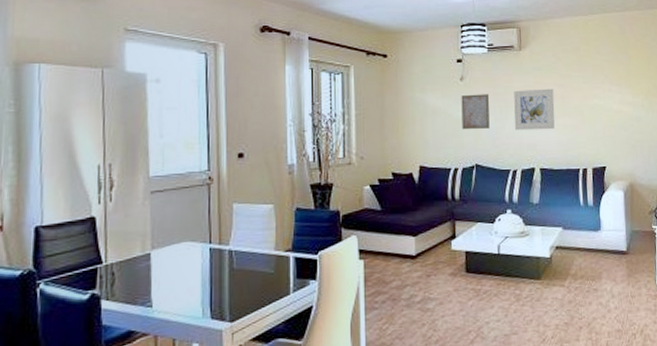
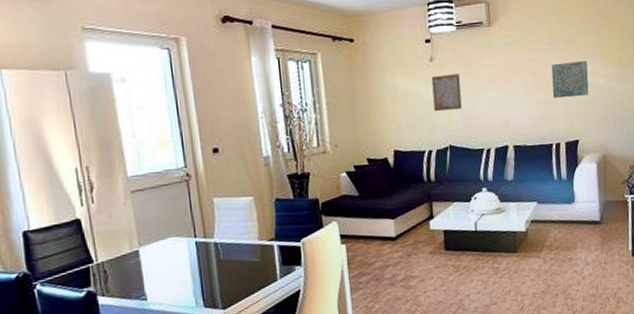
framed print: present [514,88,555,131] -> none [484,64,527,109]
wall art: none [580,88,617,124] -> present [551,60,589,99]

